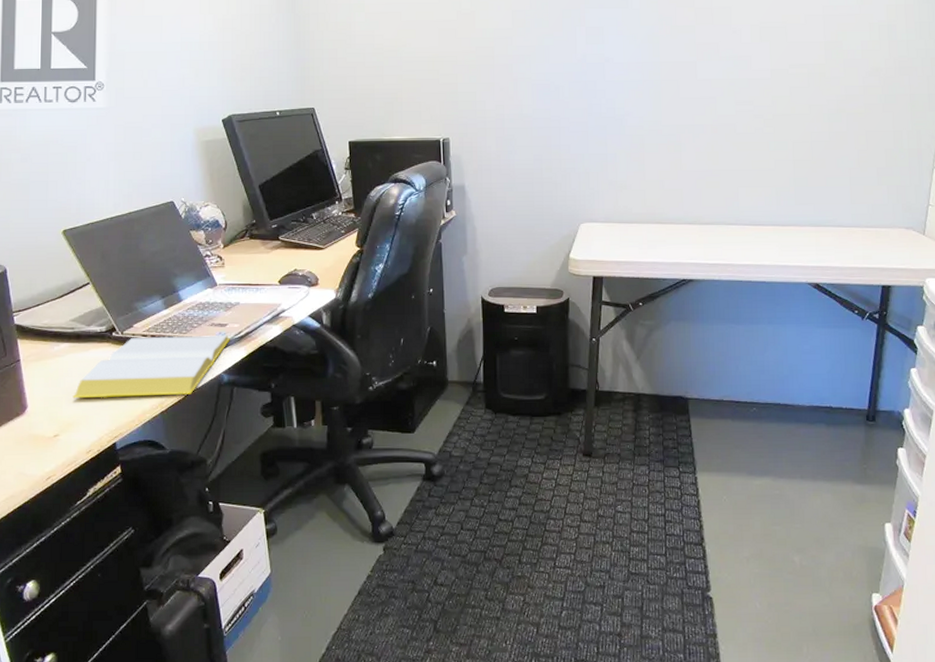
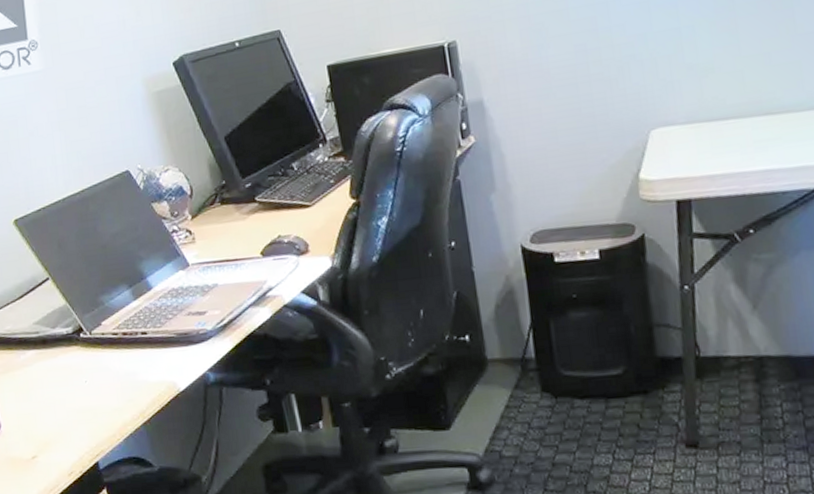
notepad: present [72,334,230,398] -> none [46,324,212,413]

